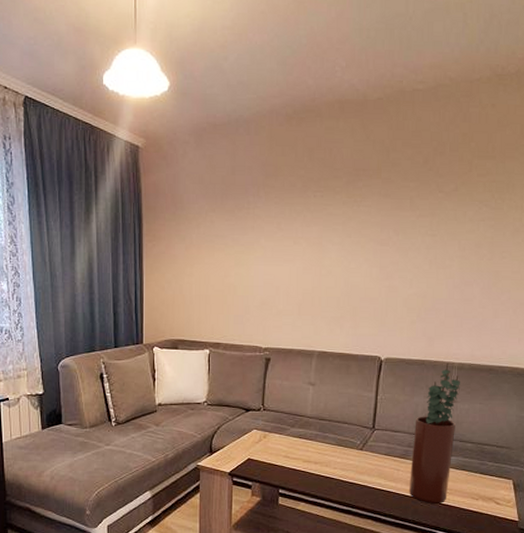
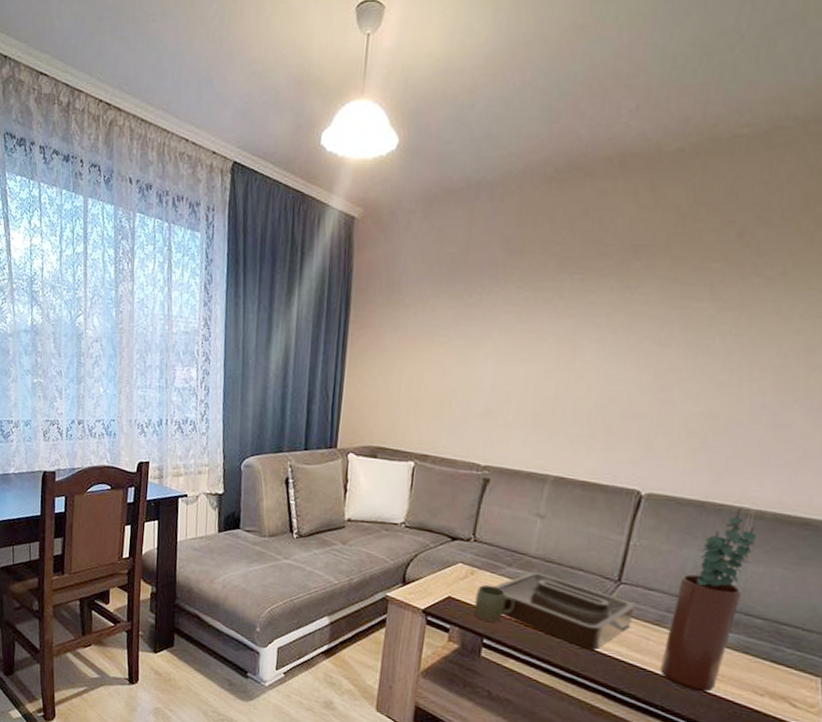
mug: none [269,444,300,474] -> present [474,584,516,622]
decorative tray: none [283,429,386,485] -> present [494,571,634,651]

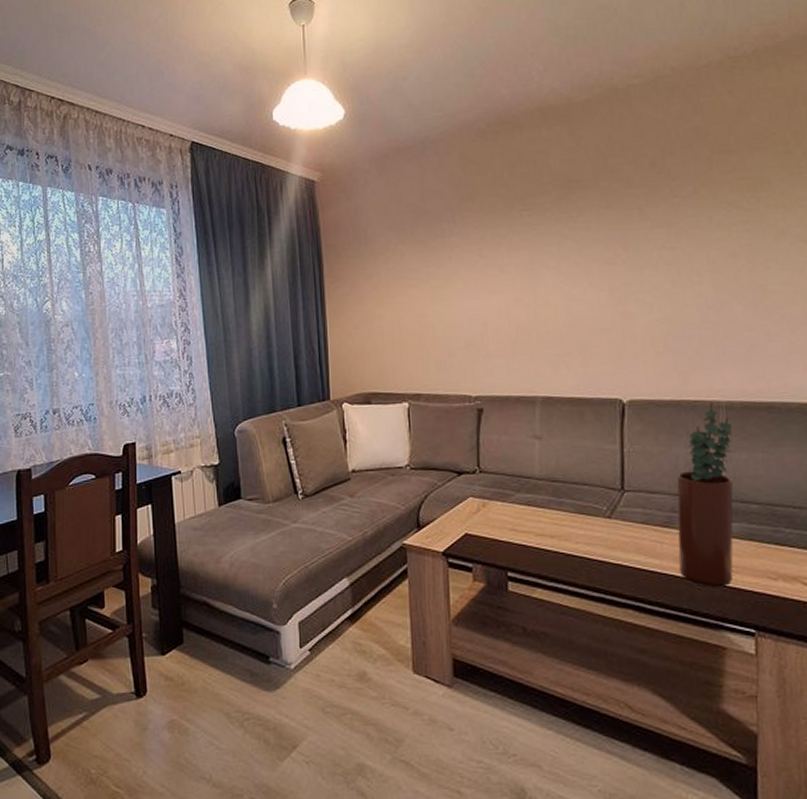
mug: present [474,584,516,622] -> none [491,514,532,553]
decorative tray: present [494,571,634,651] -> none [507,493,643,564]

